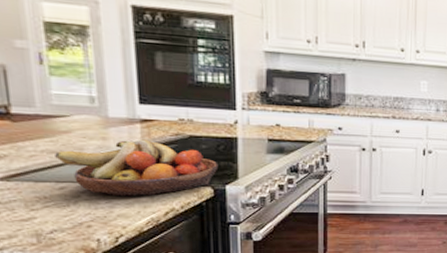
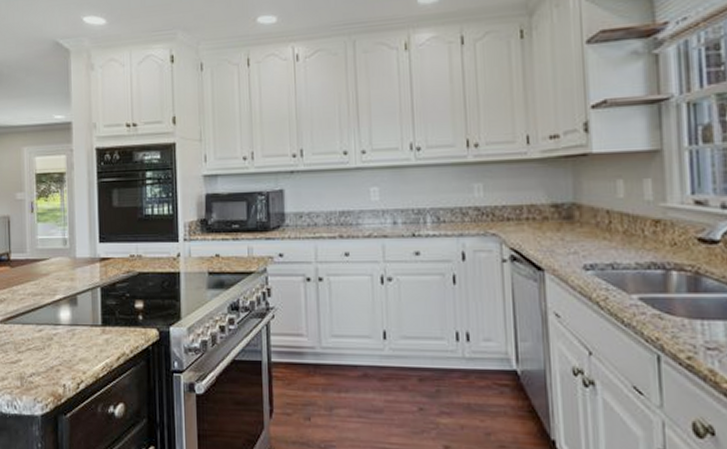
fruit bowl: present [55,139,219,197] -> none [37,279,163,340]

